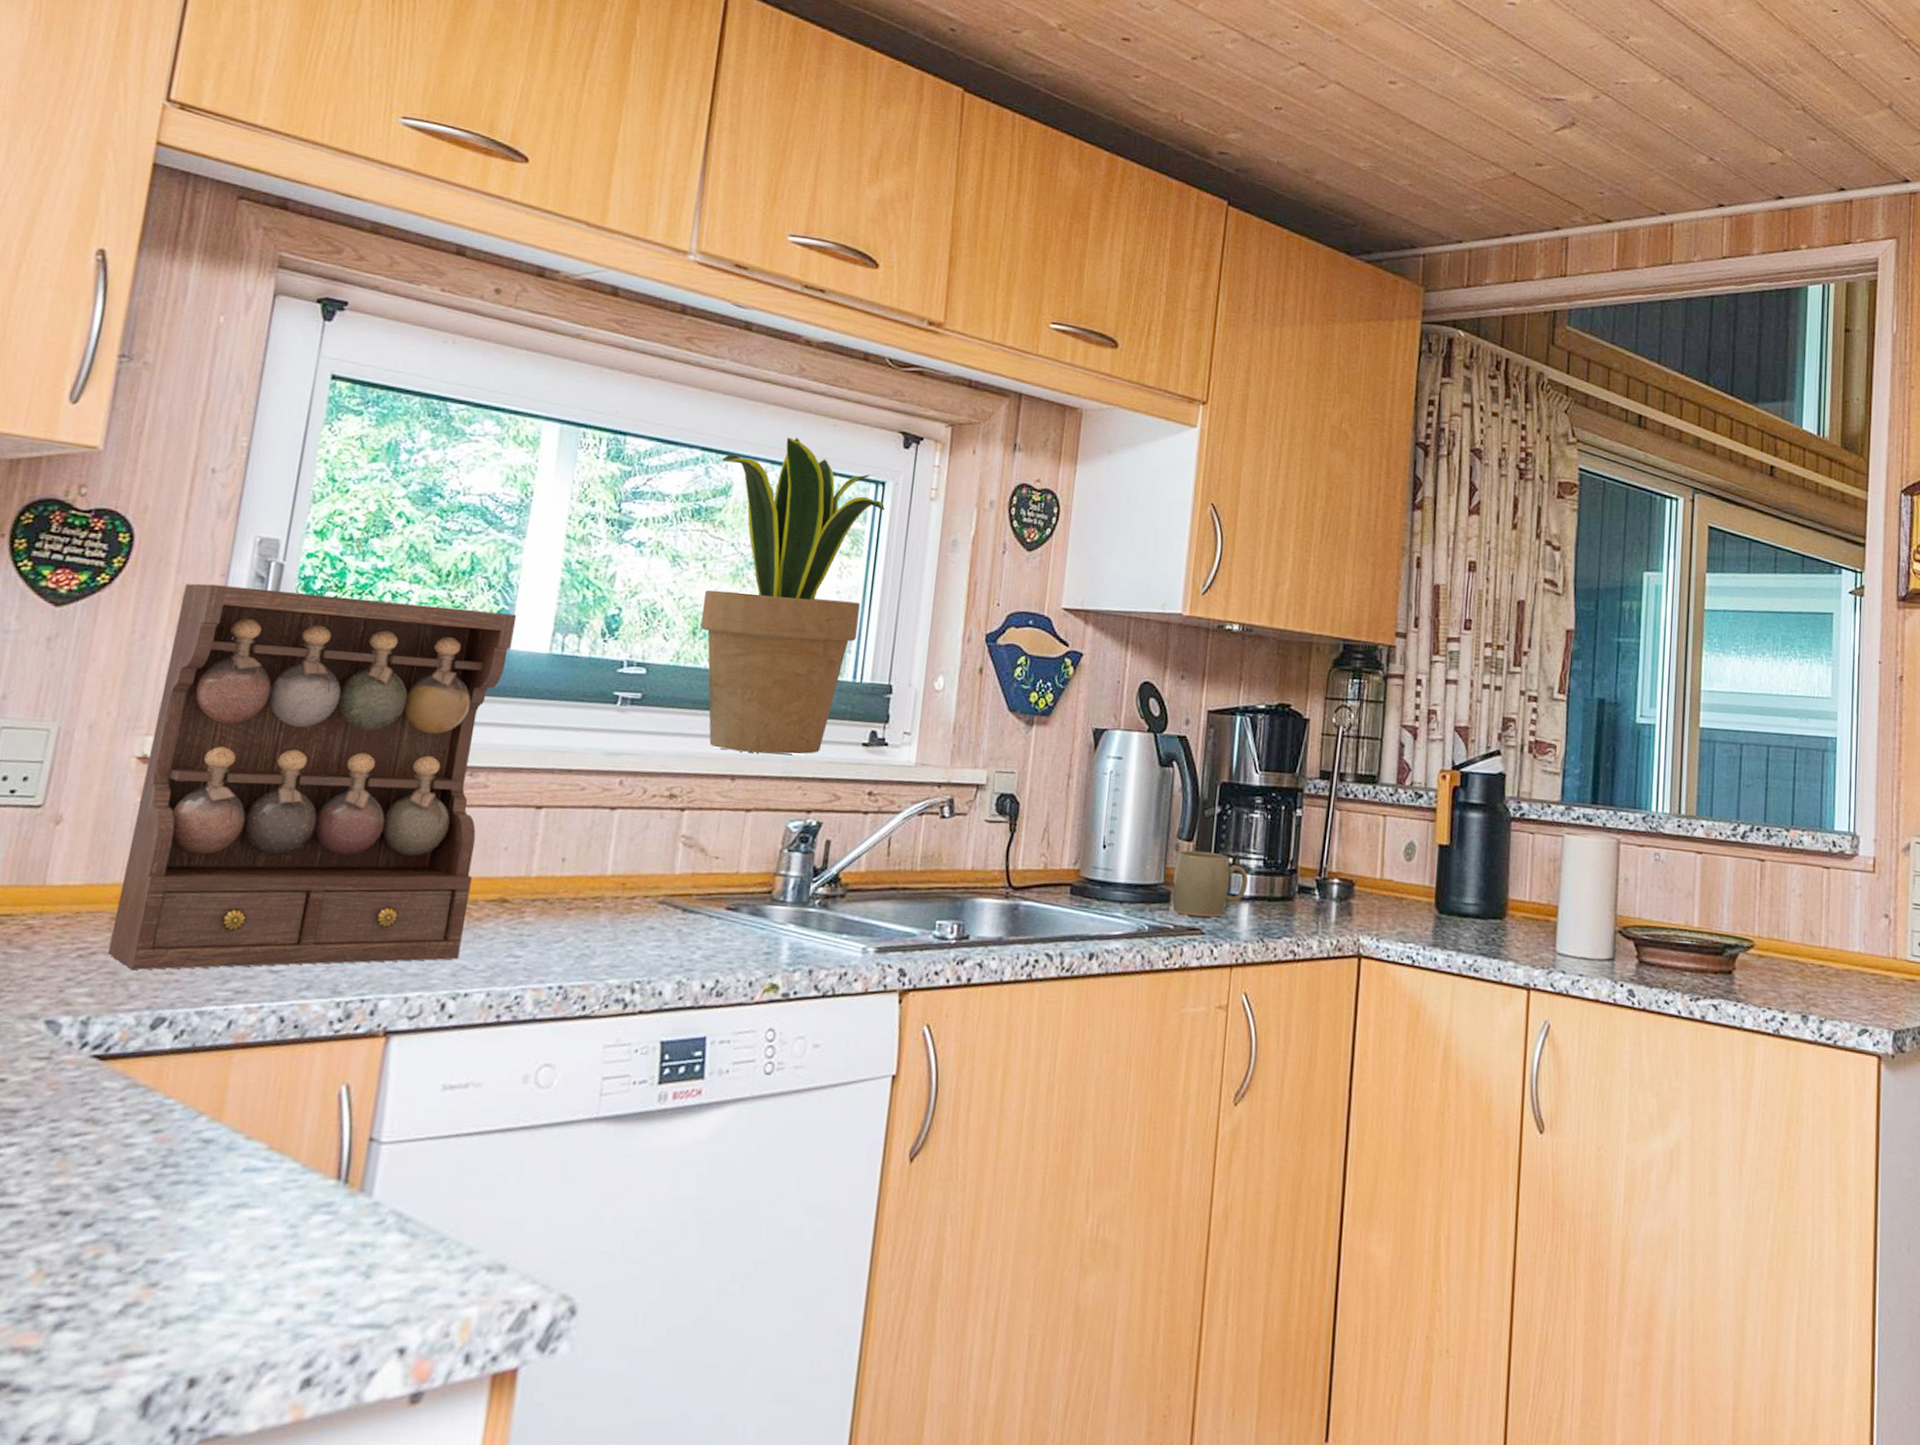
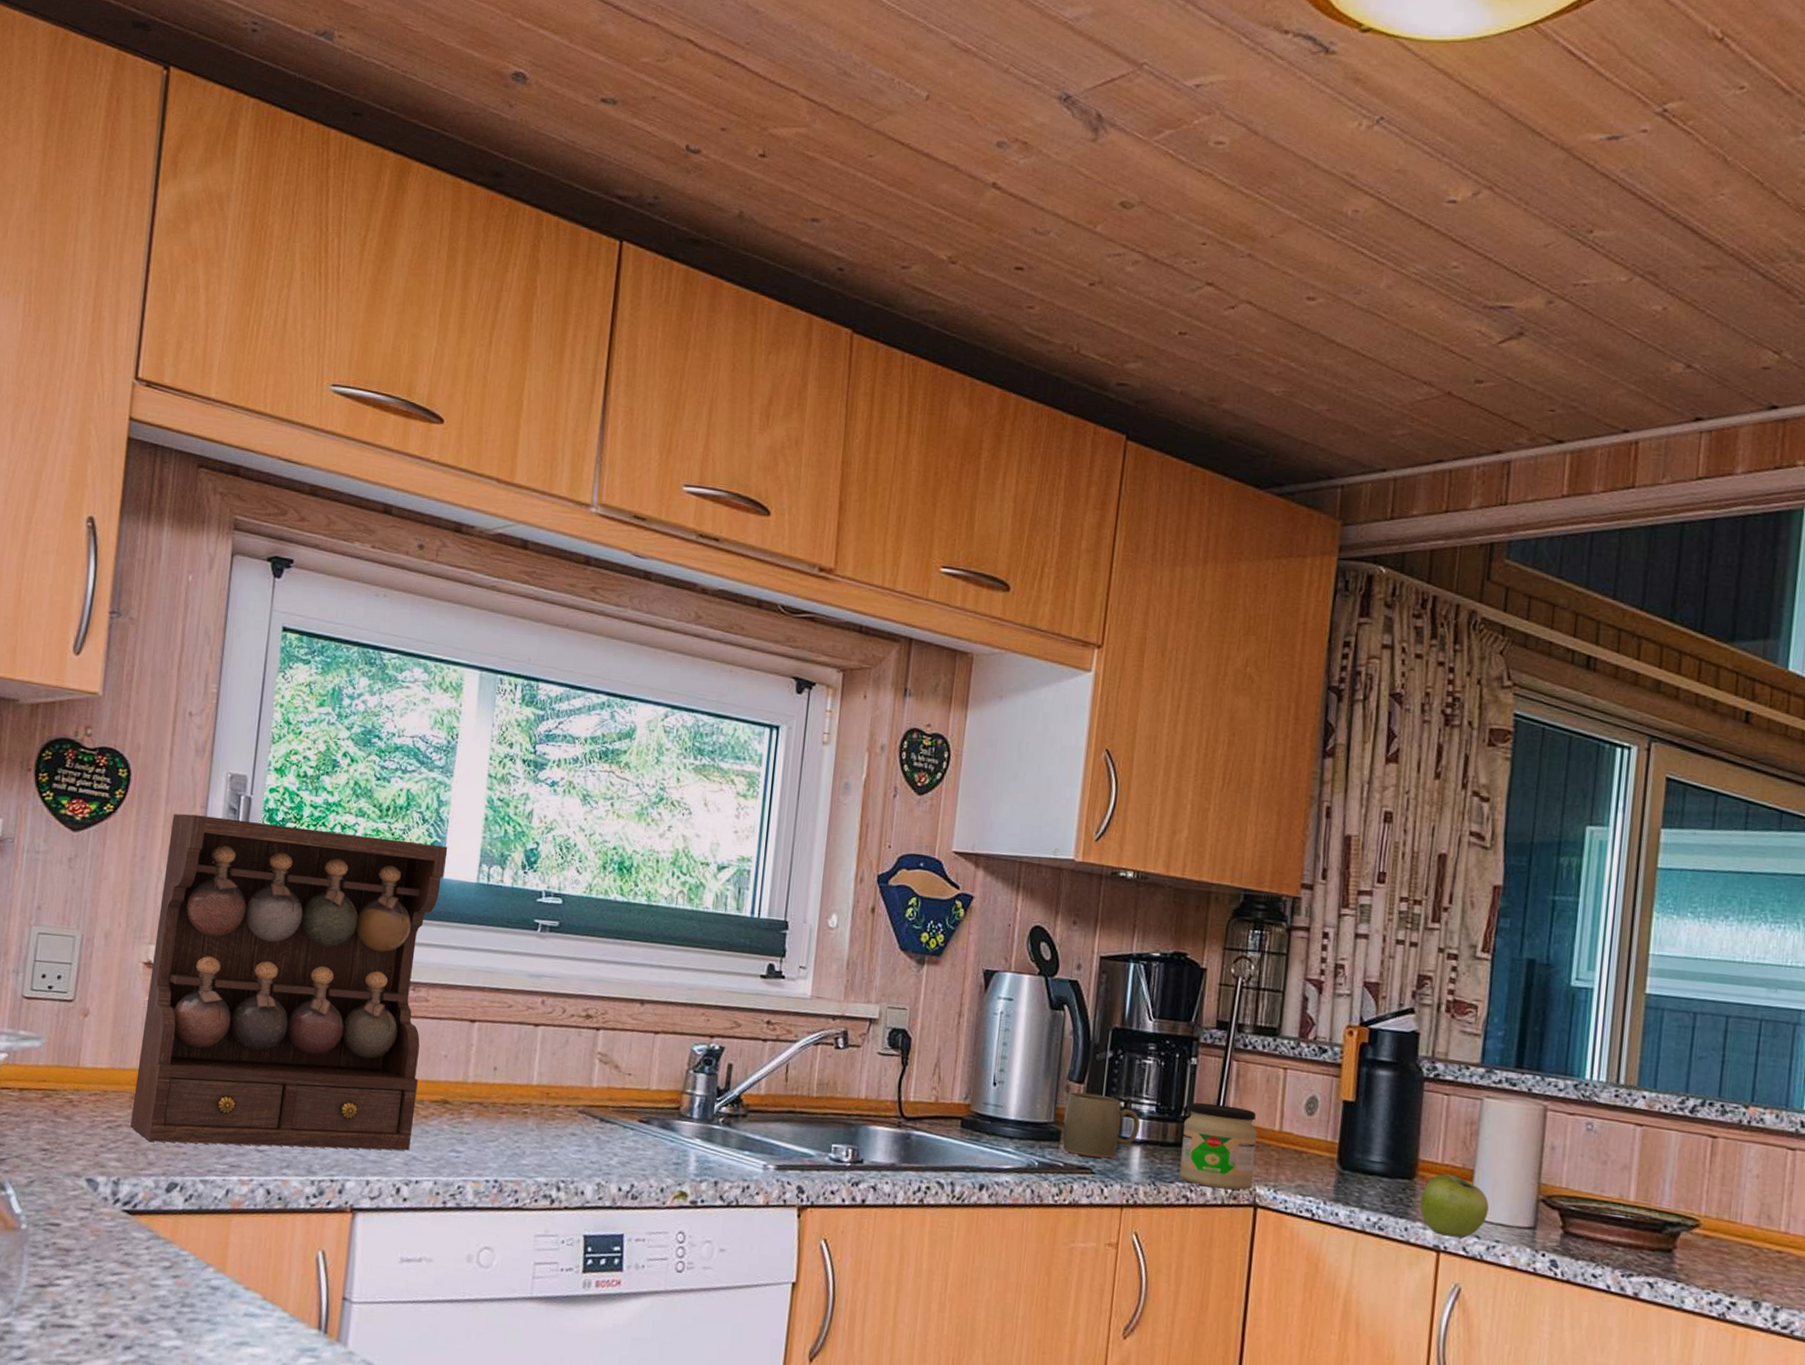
potted plant: present [700,437,885,755] -> none [609,682,779,984]
jar: none [1286,854,1361,942] -> present [1179,1102,1258,1191]
fruit: none [1510,911,1572,975] -> present [1419,1173,1489,1238]

